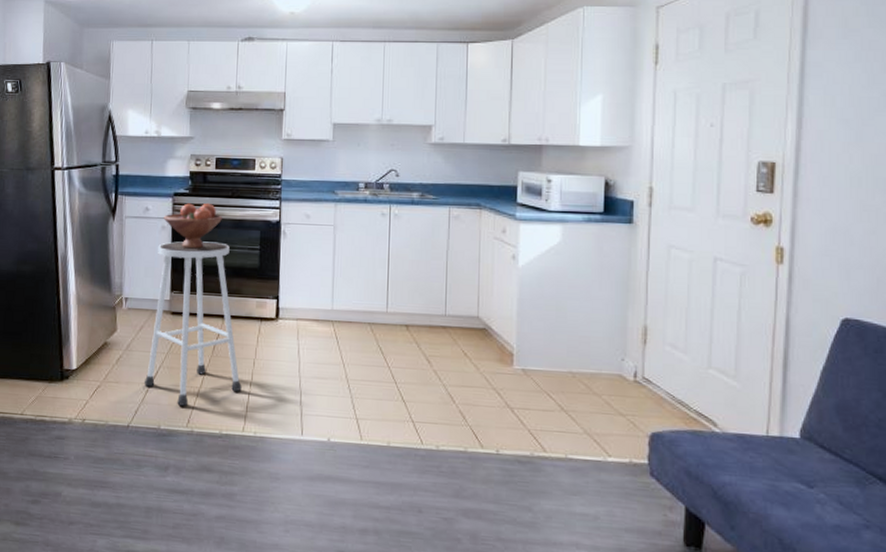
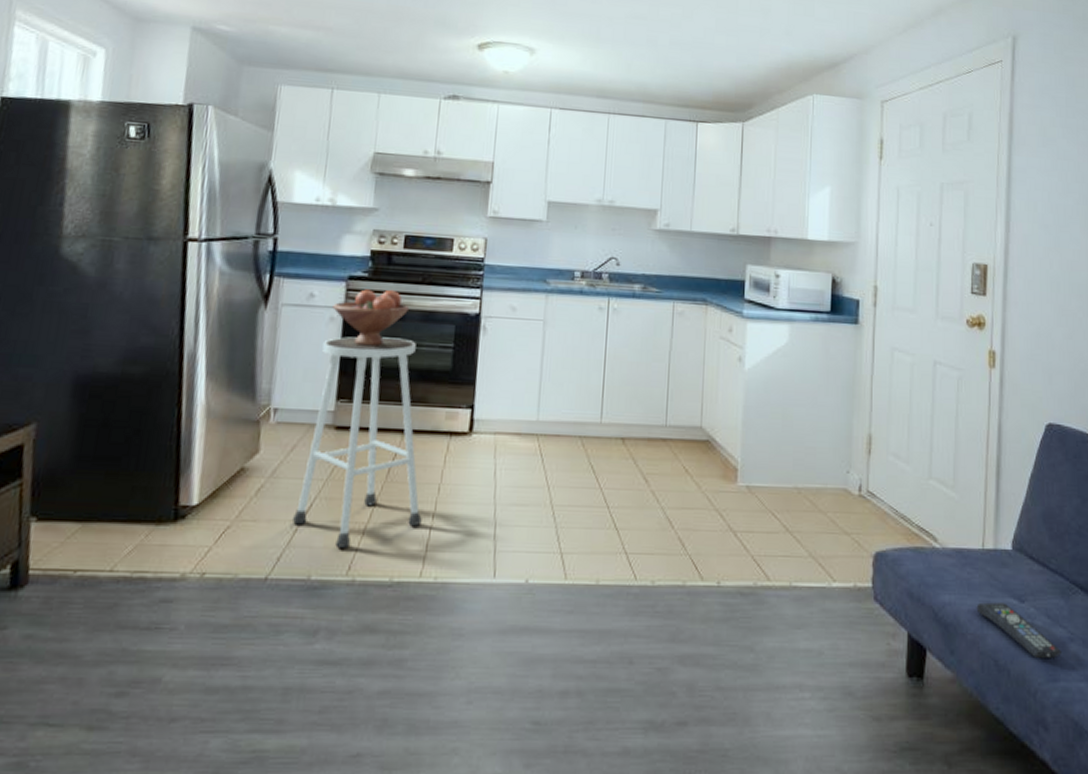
remote control: none [759,485,855,542] -> present [976,602,1061,658]

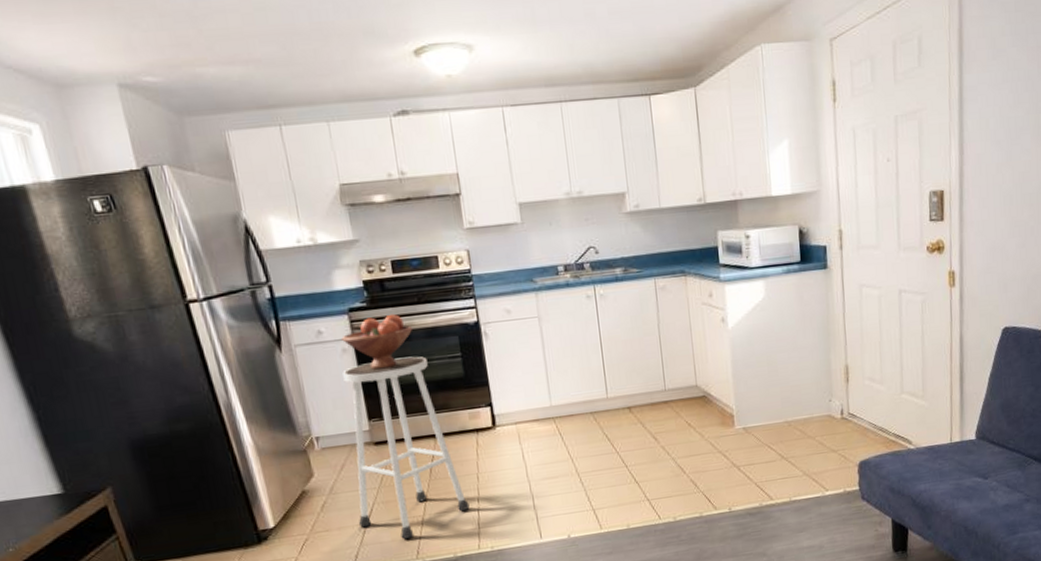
remote control: present [976,602,1061,658] -> none [947,482,1019,519]

